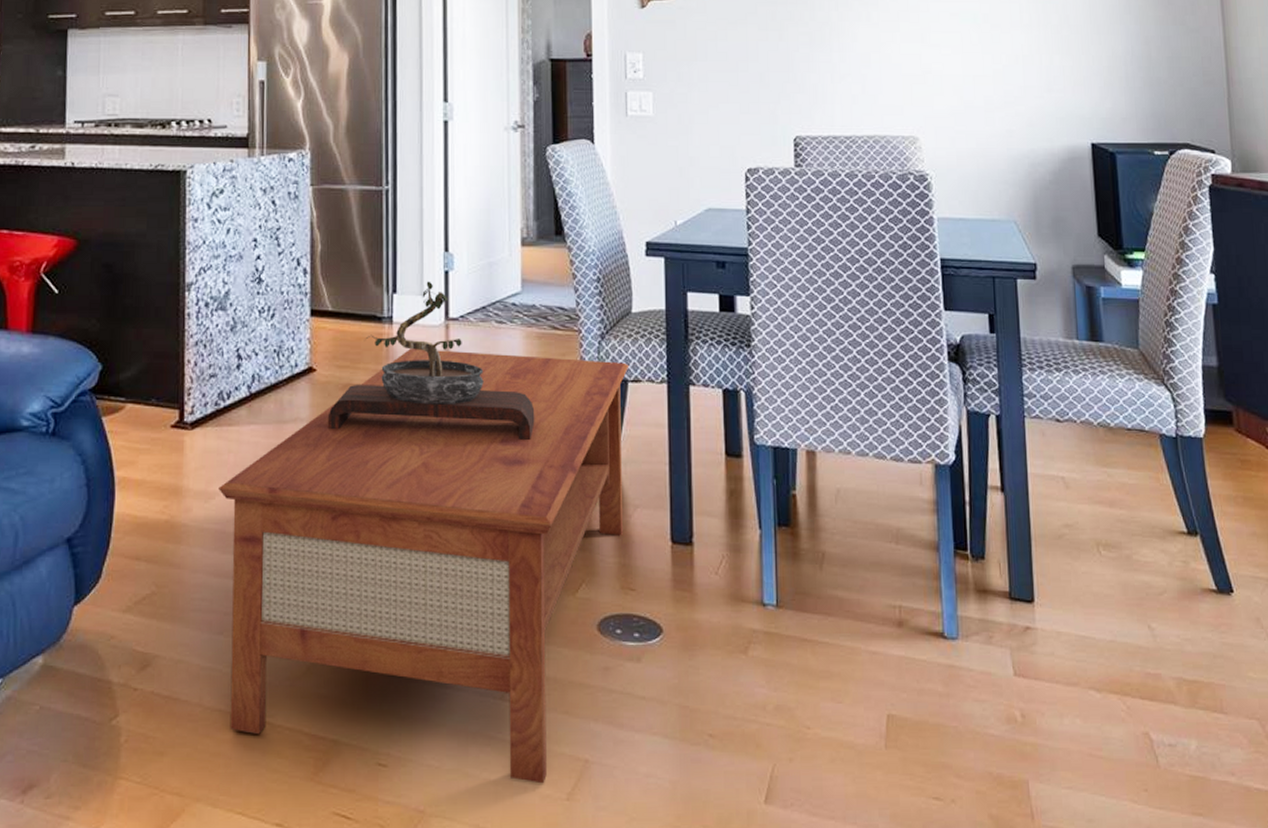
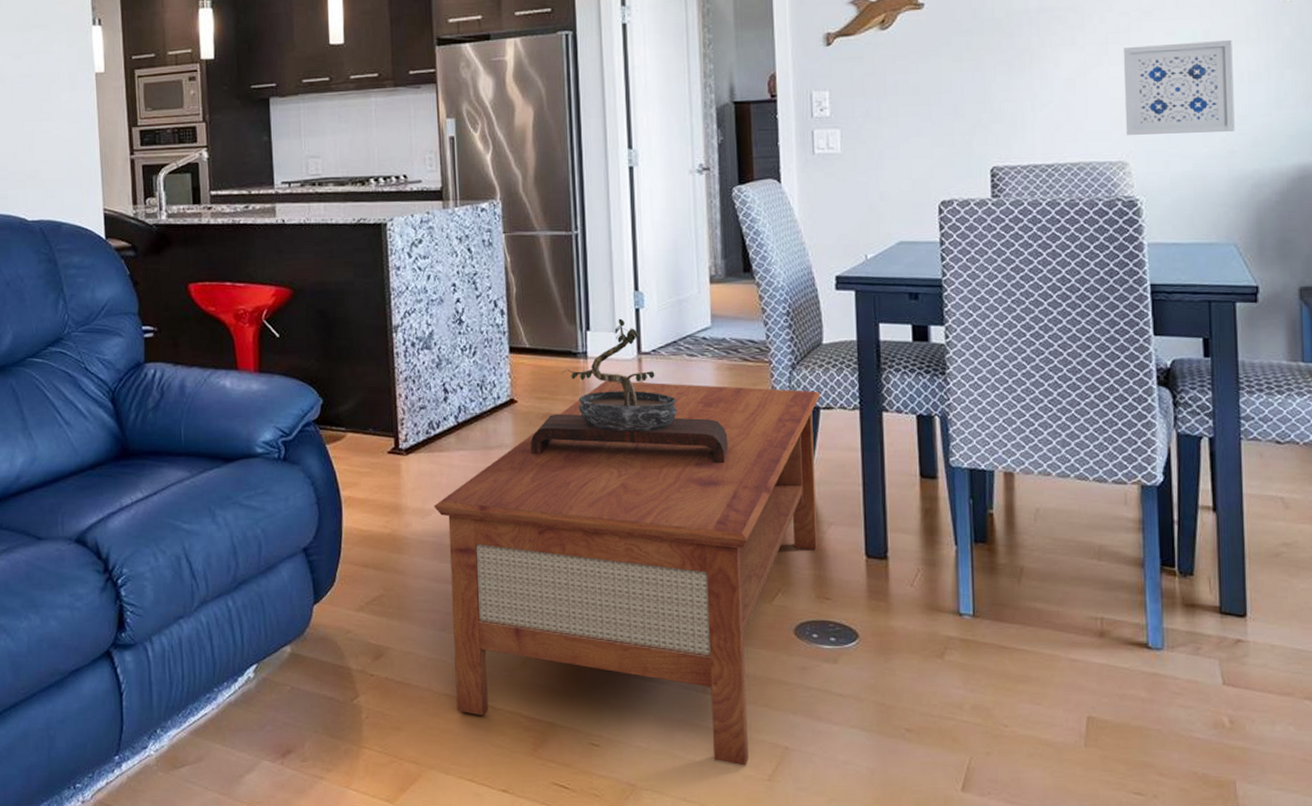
wall art: none [912,24,1012,111] -> present [1123,39,1235,135]

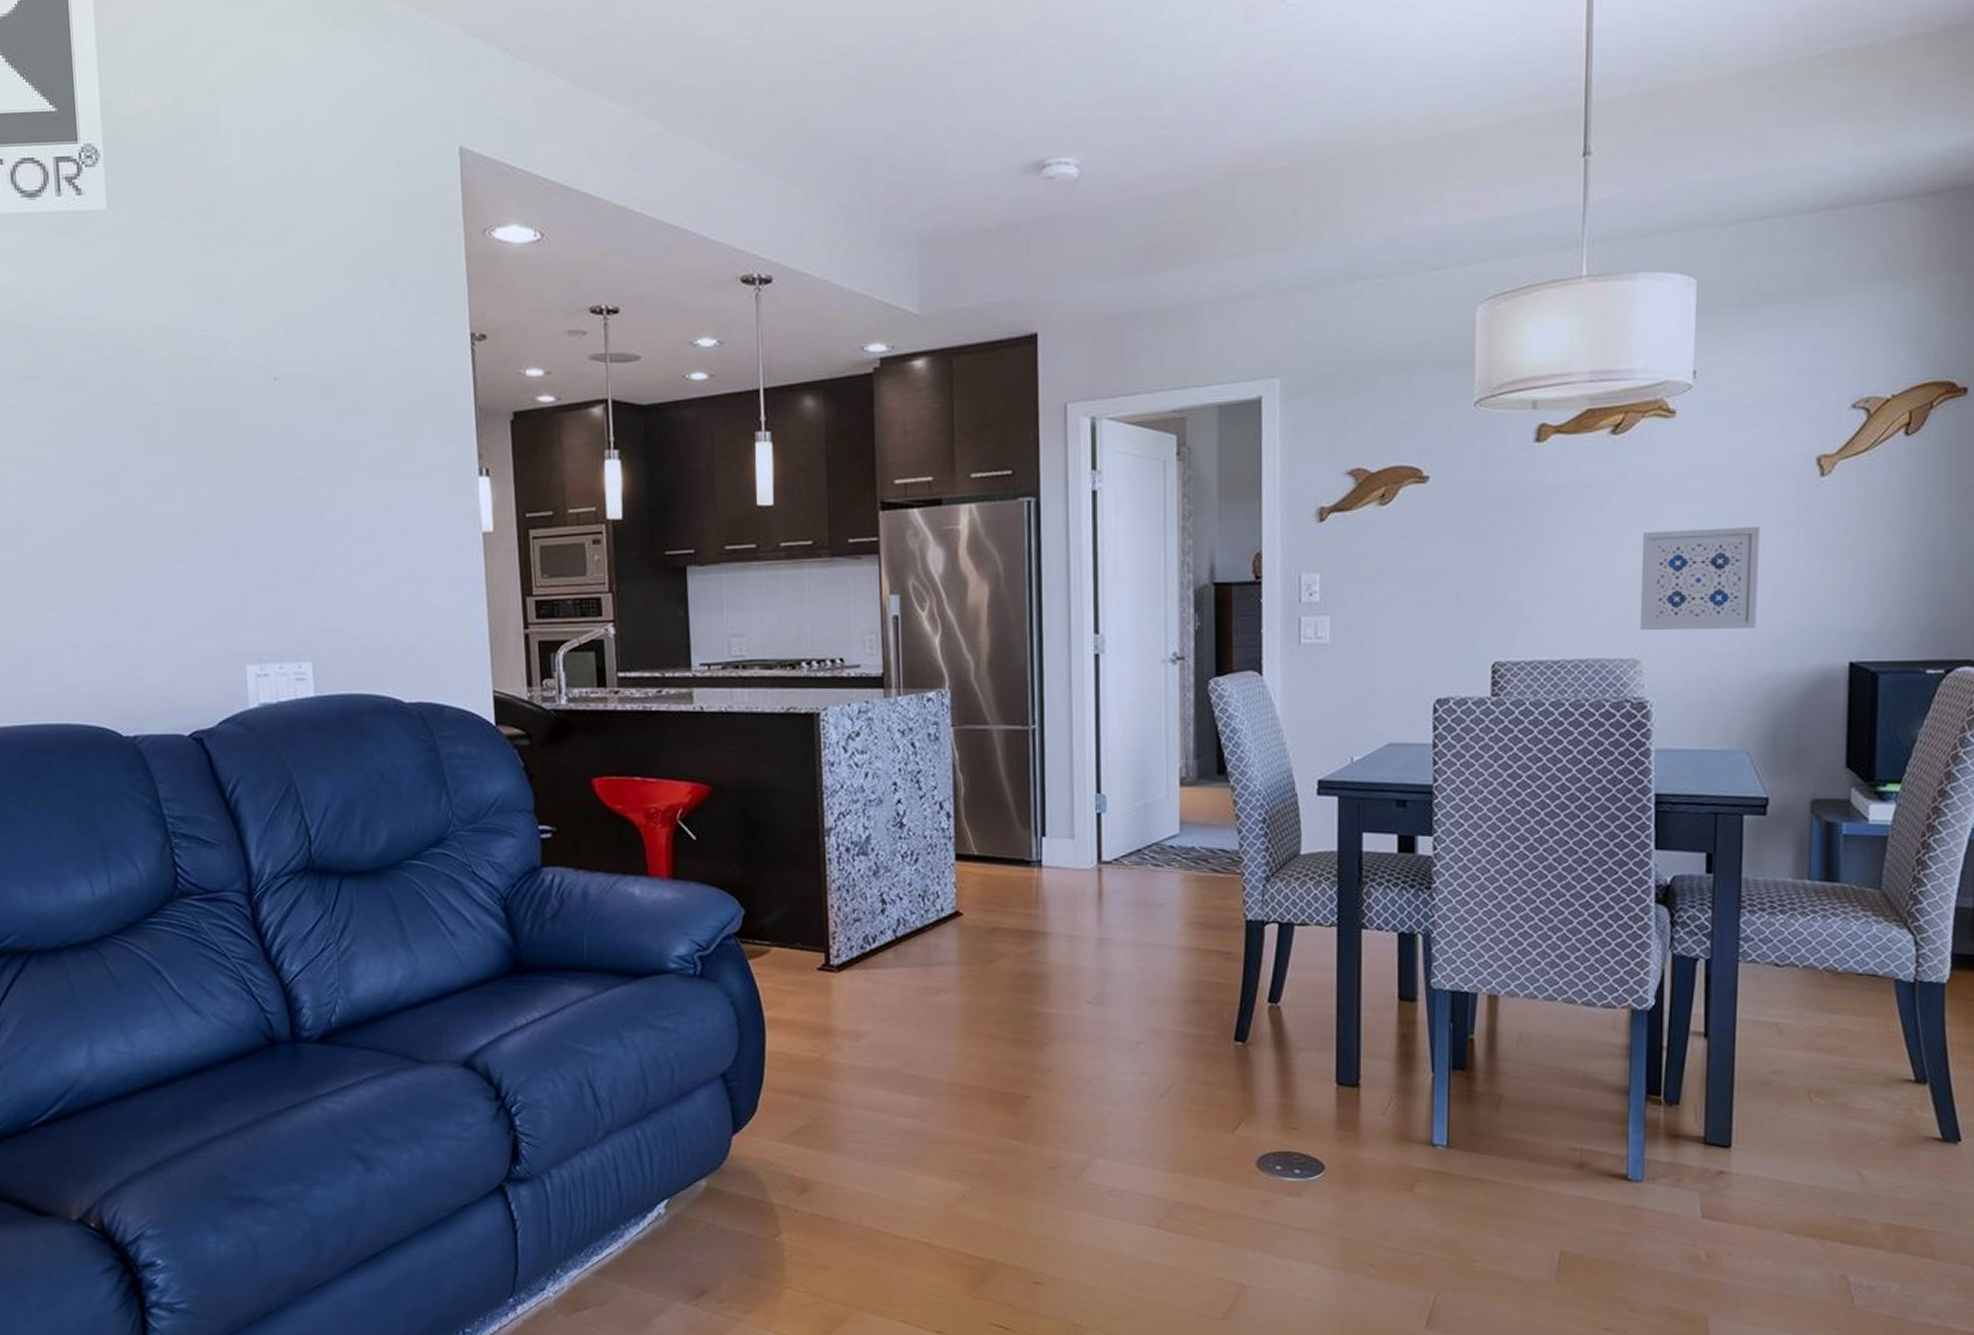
coffee table: present [434,381,821,766] -> none [868,892,1296,1304]
bonsai tree: present [530,318,728,464] -> none [976,823,1193,984]

